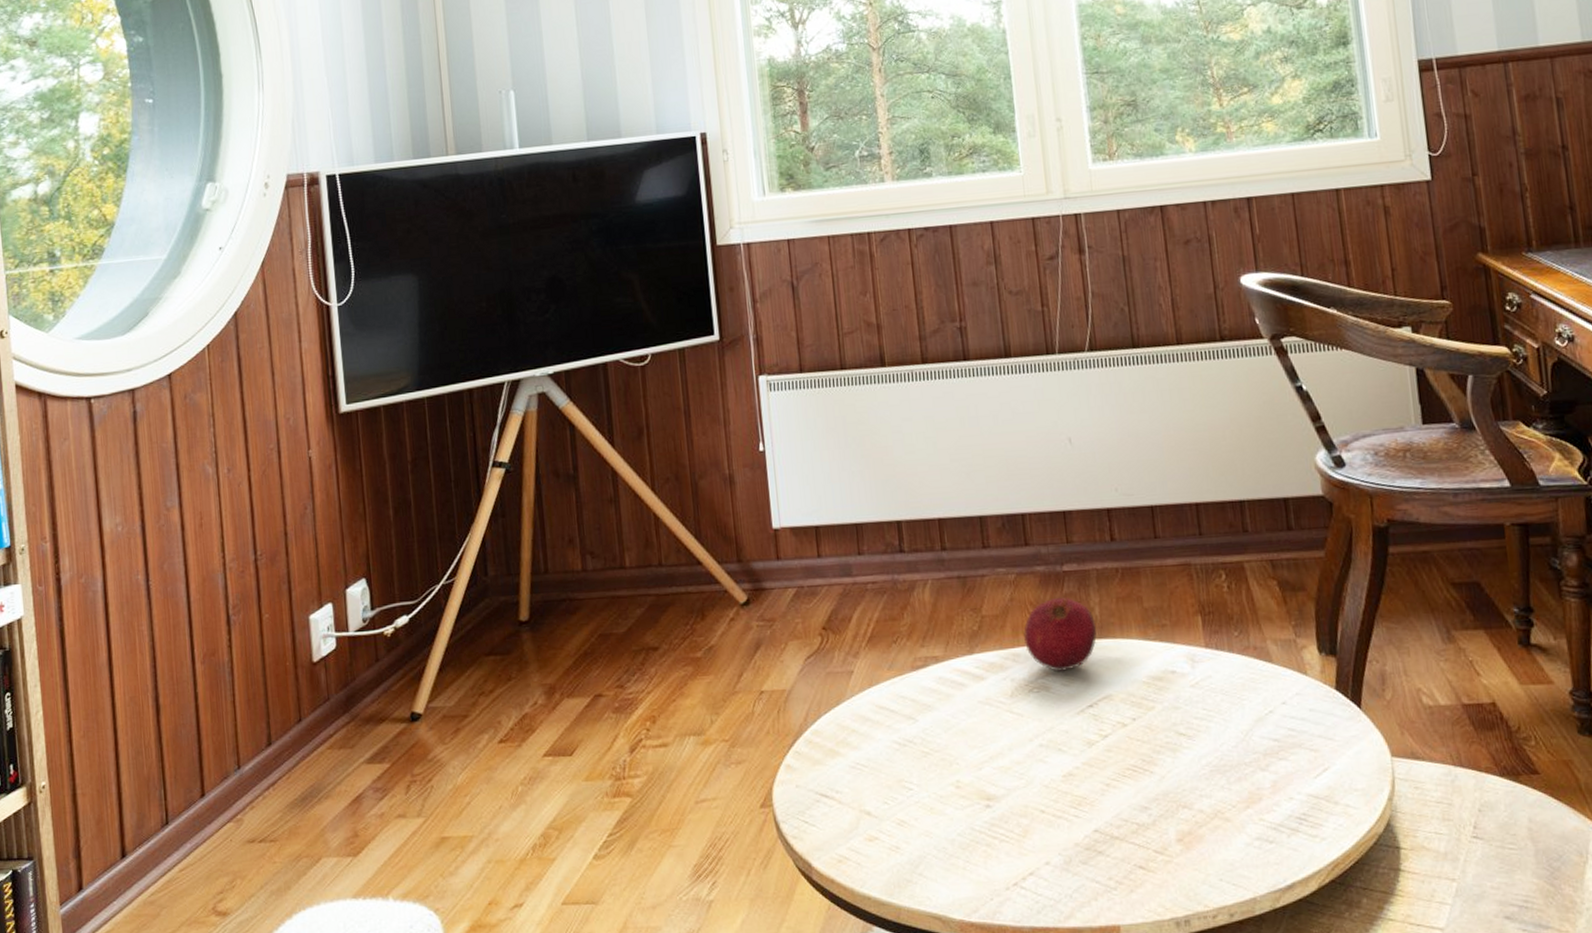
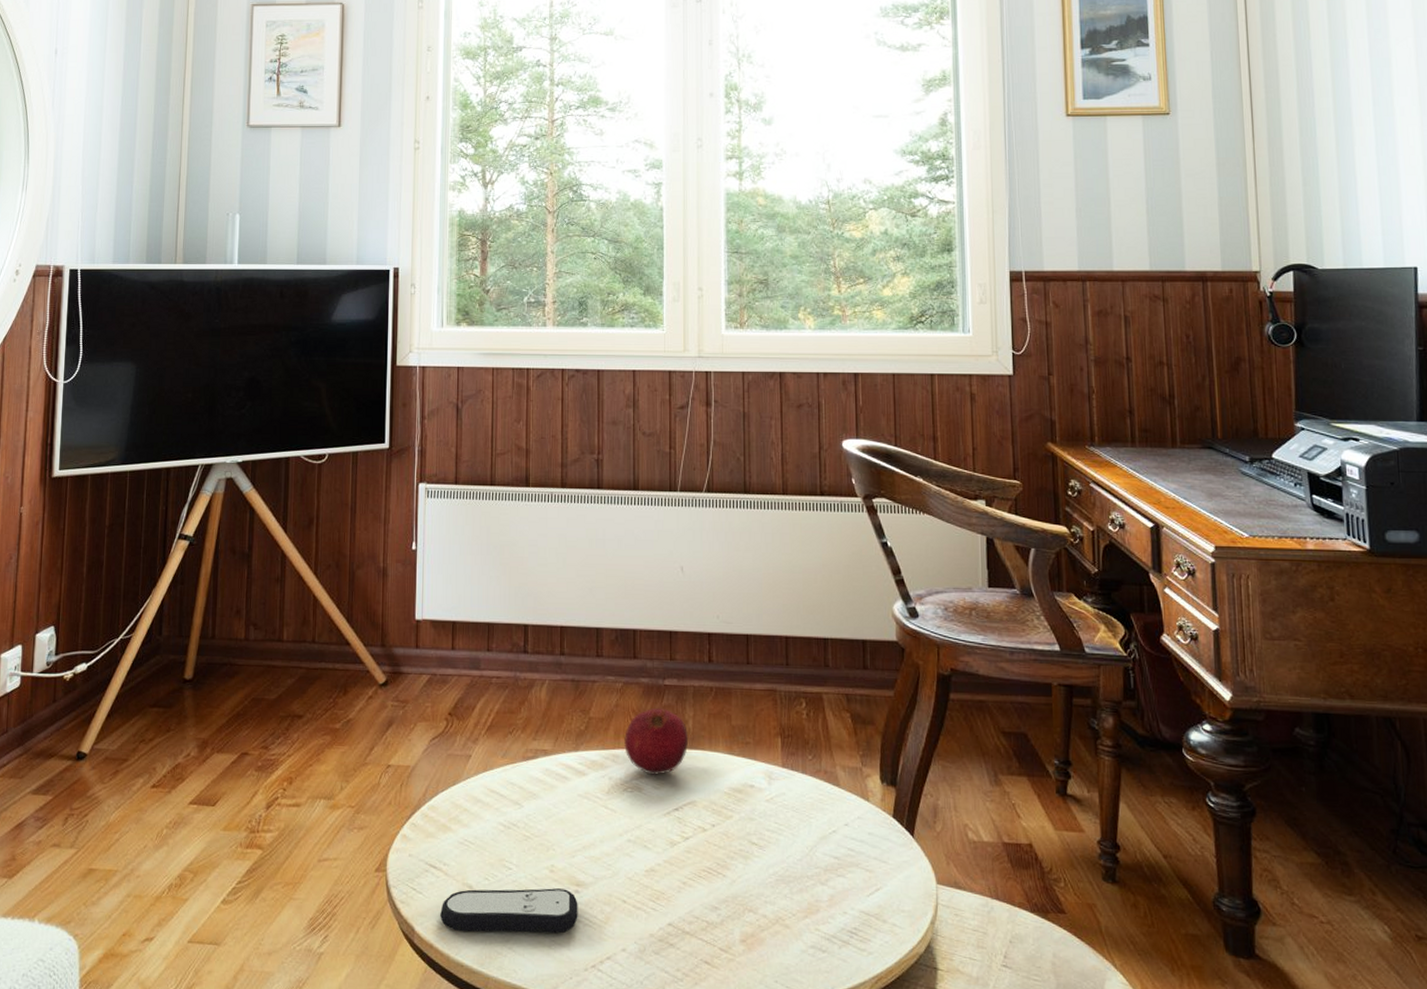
remote control: none [838,805,993,863] -> present [440,888,578,934]

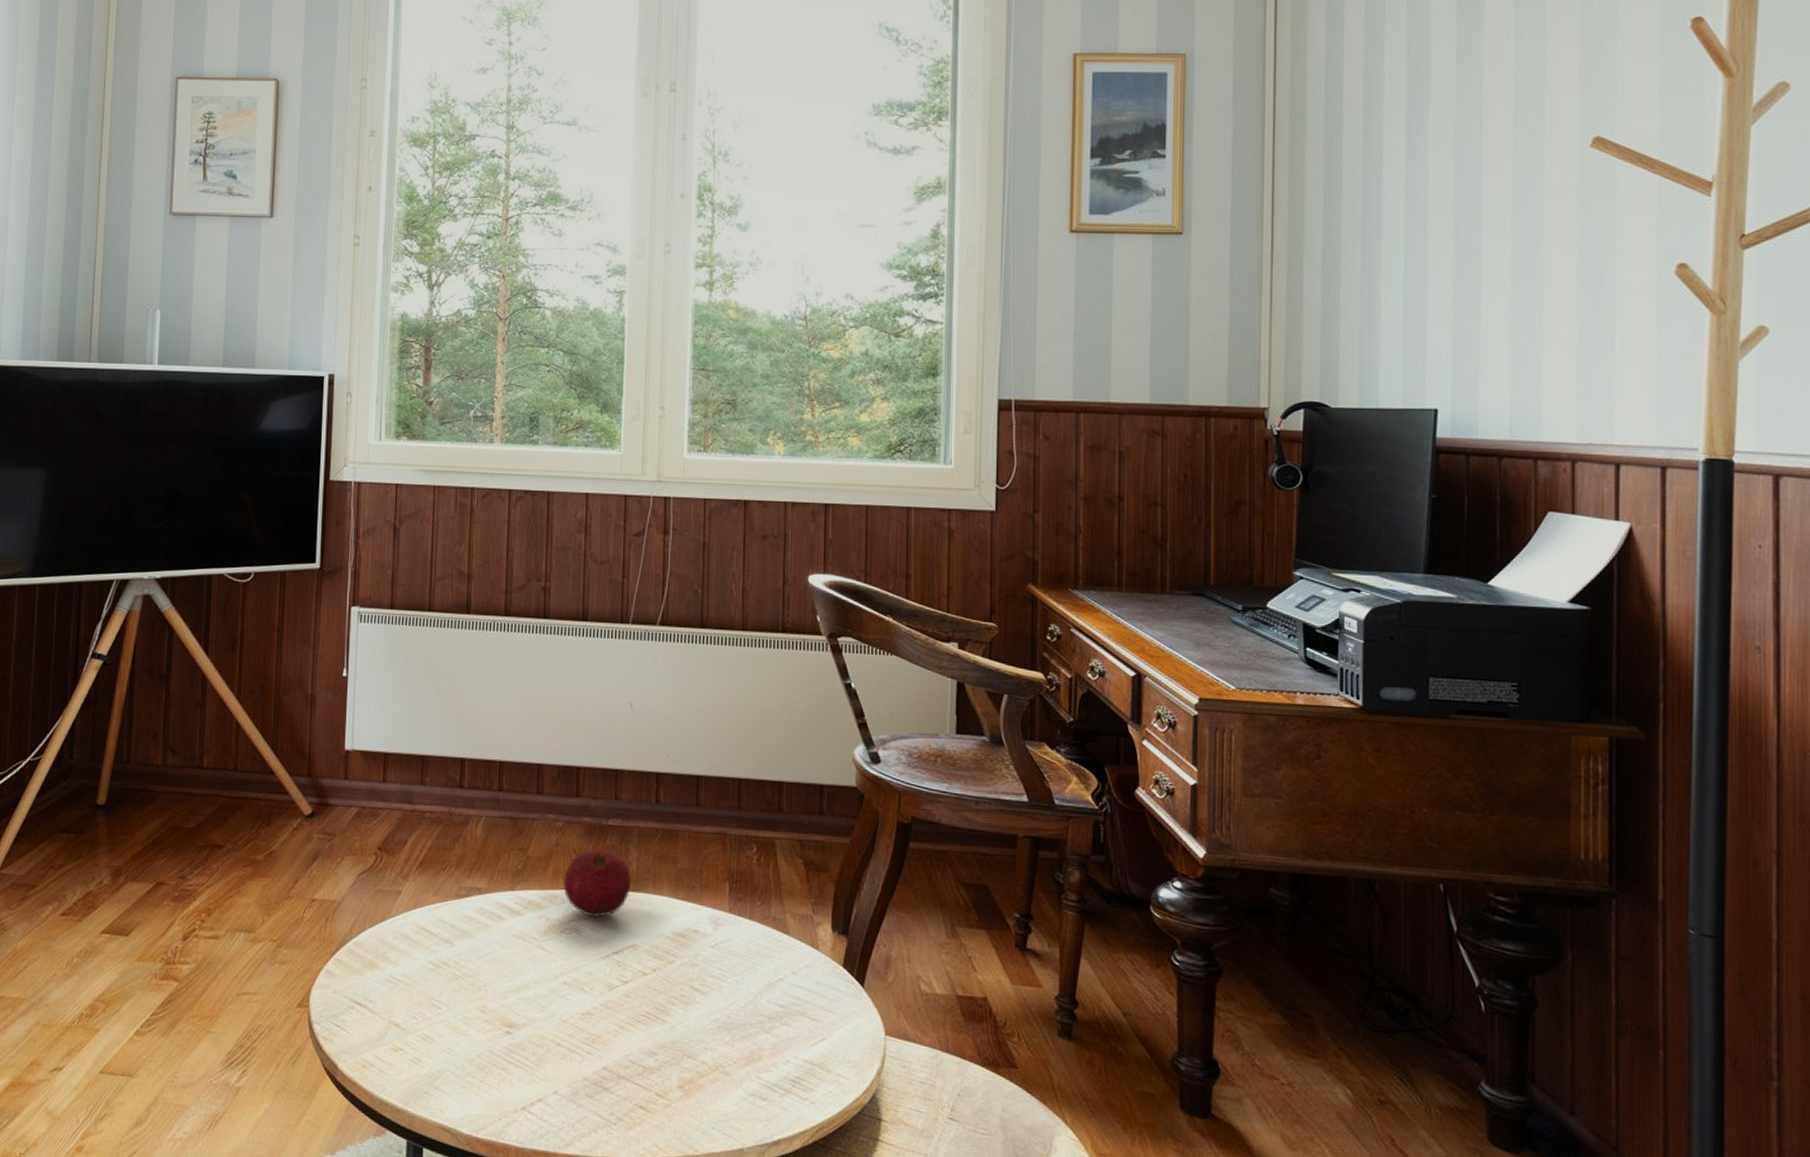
remote control: present [440,888,578,934] -> none [365,1027,510,1075]

